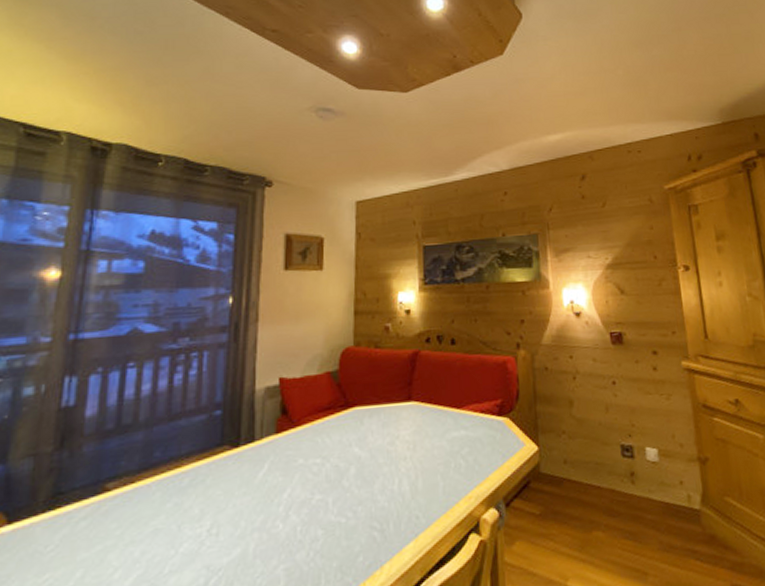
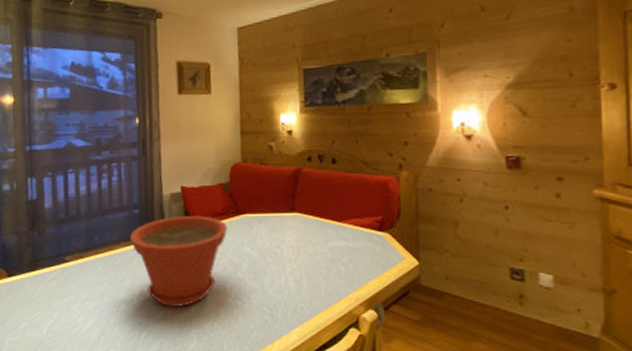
plant pot: none [206,411,333,537] -> present [130,215,228,307]

